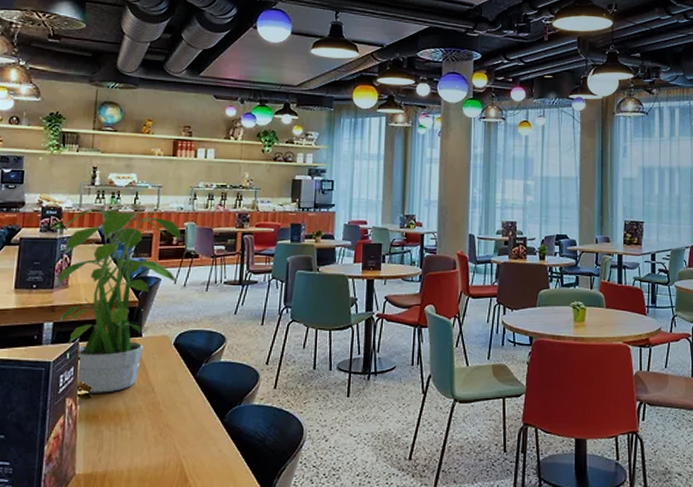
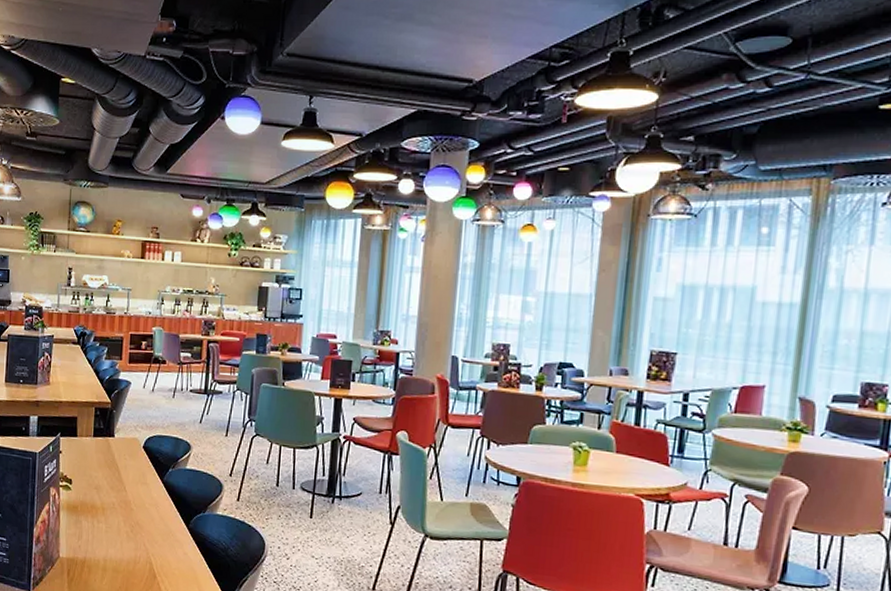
potted plant: present [55,206,182,393] -> none [39,307,150,487]

